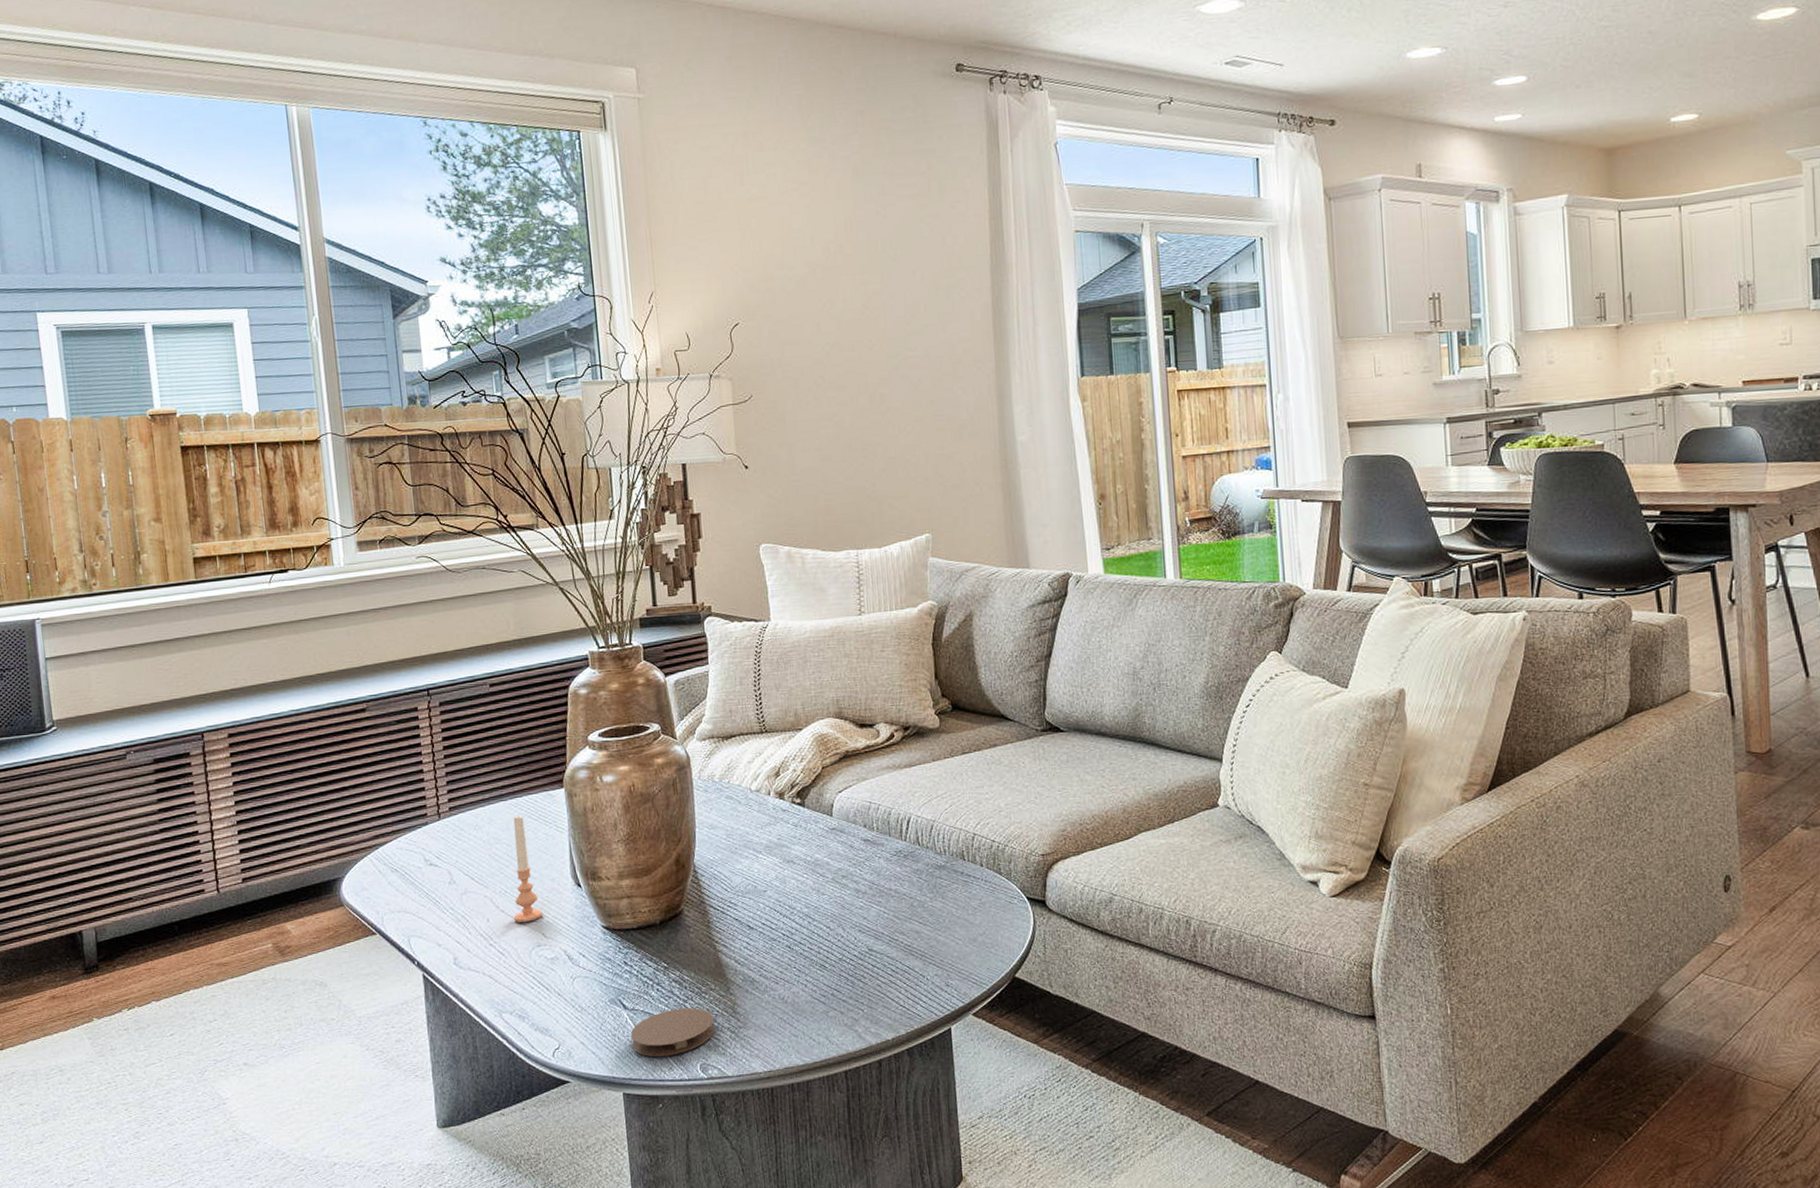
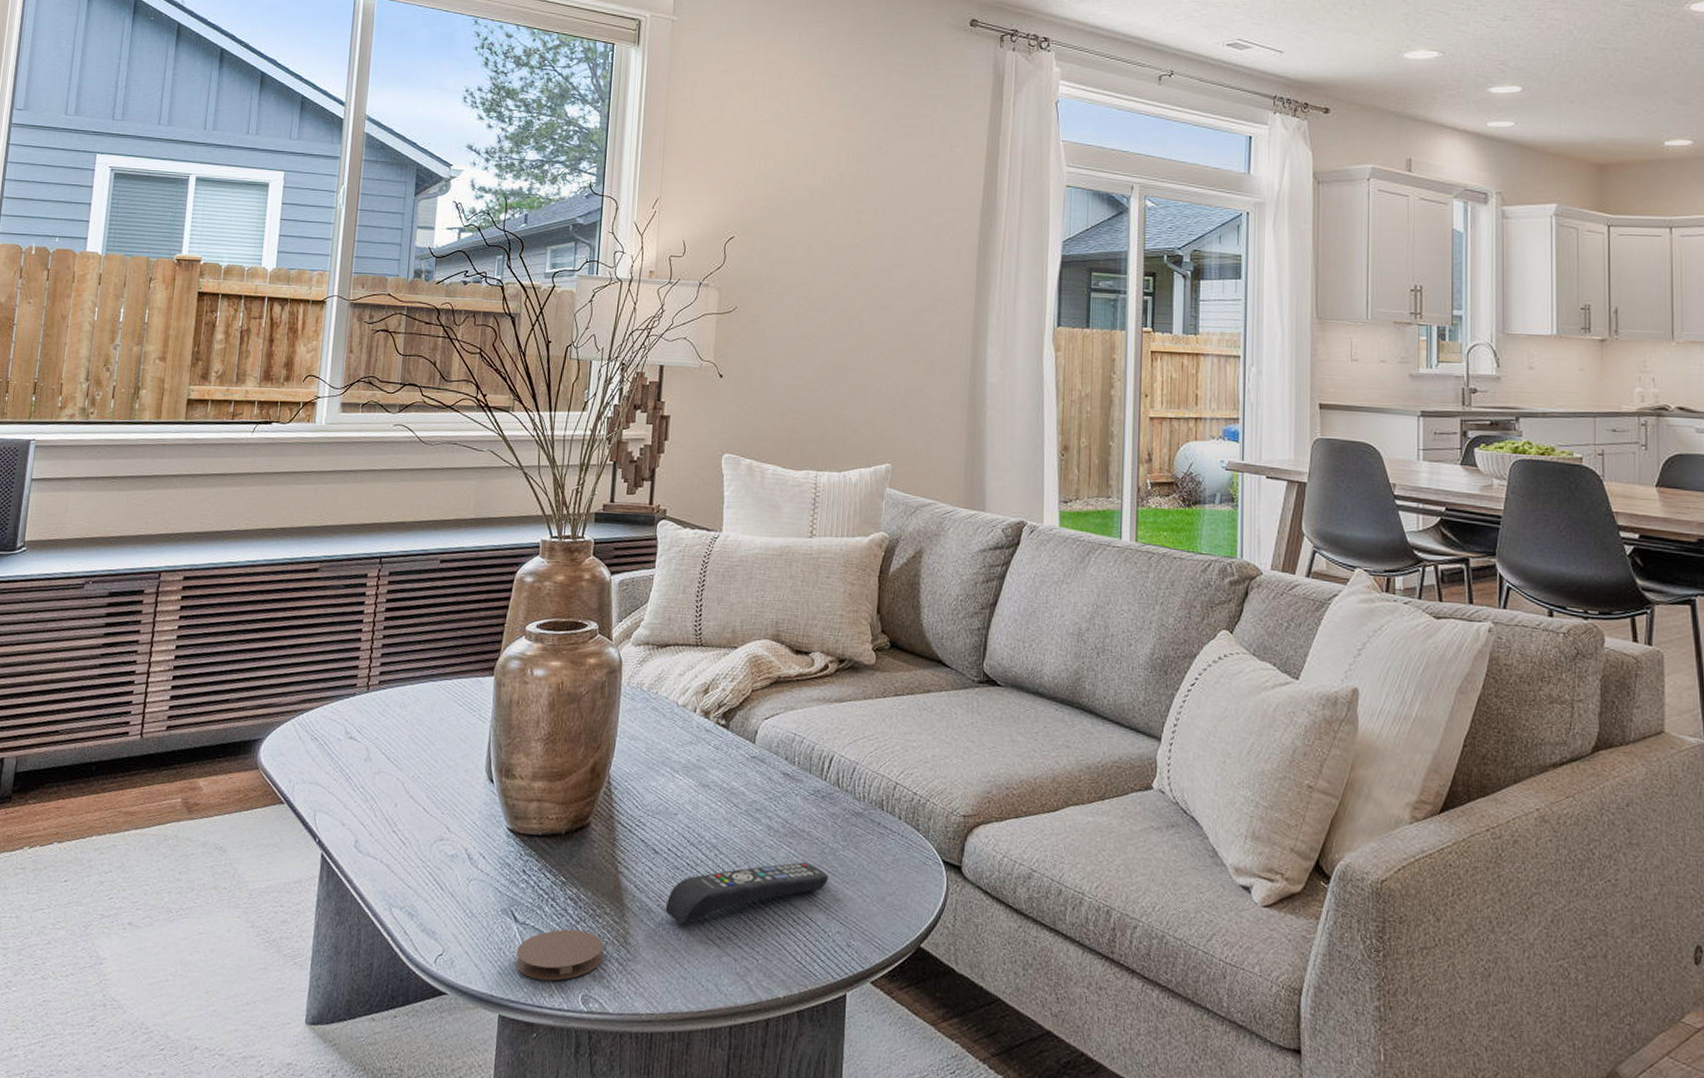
candle: present [513,814,543,922] -> none [422,697,451,813]
remote control: none [768,917,921,989] -> present [665,862,829,925]

